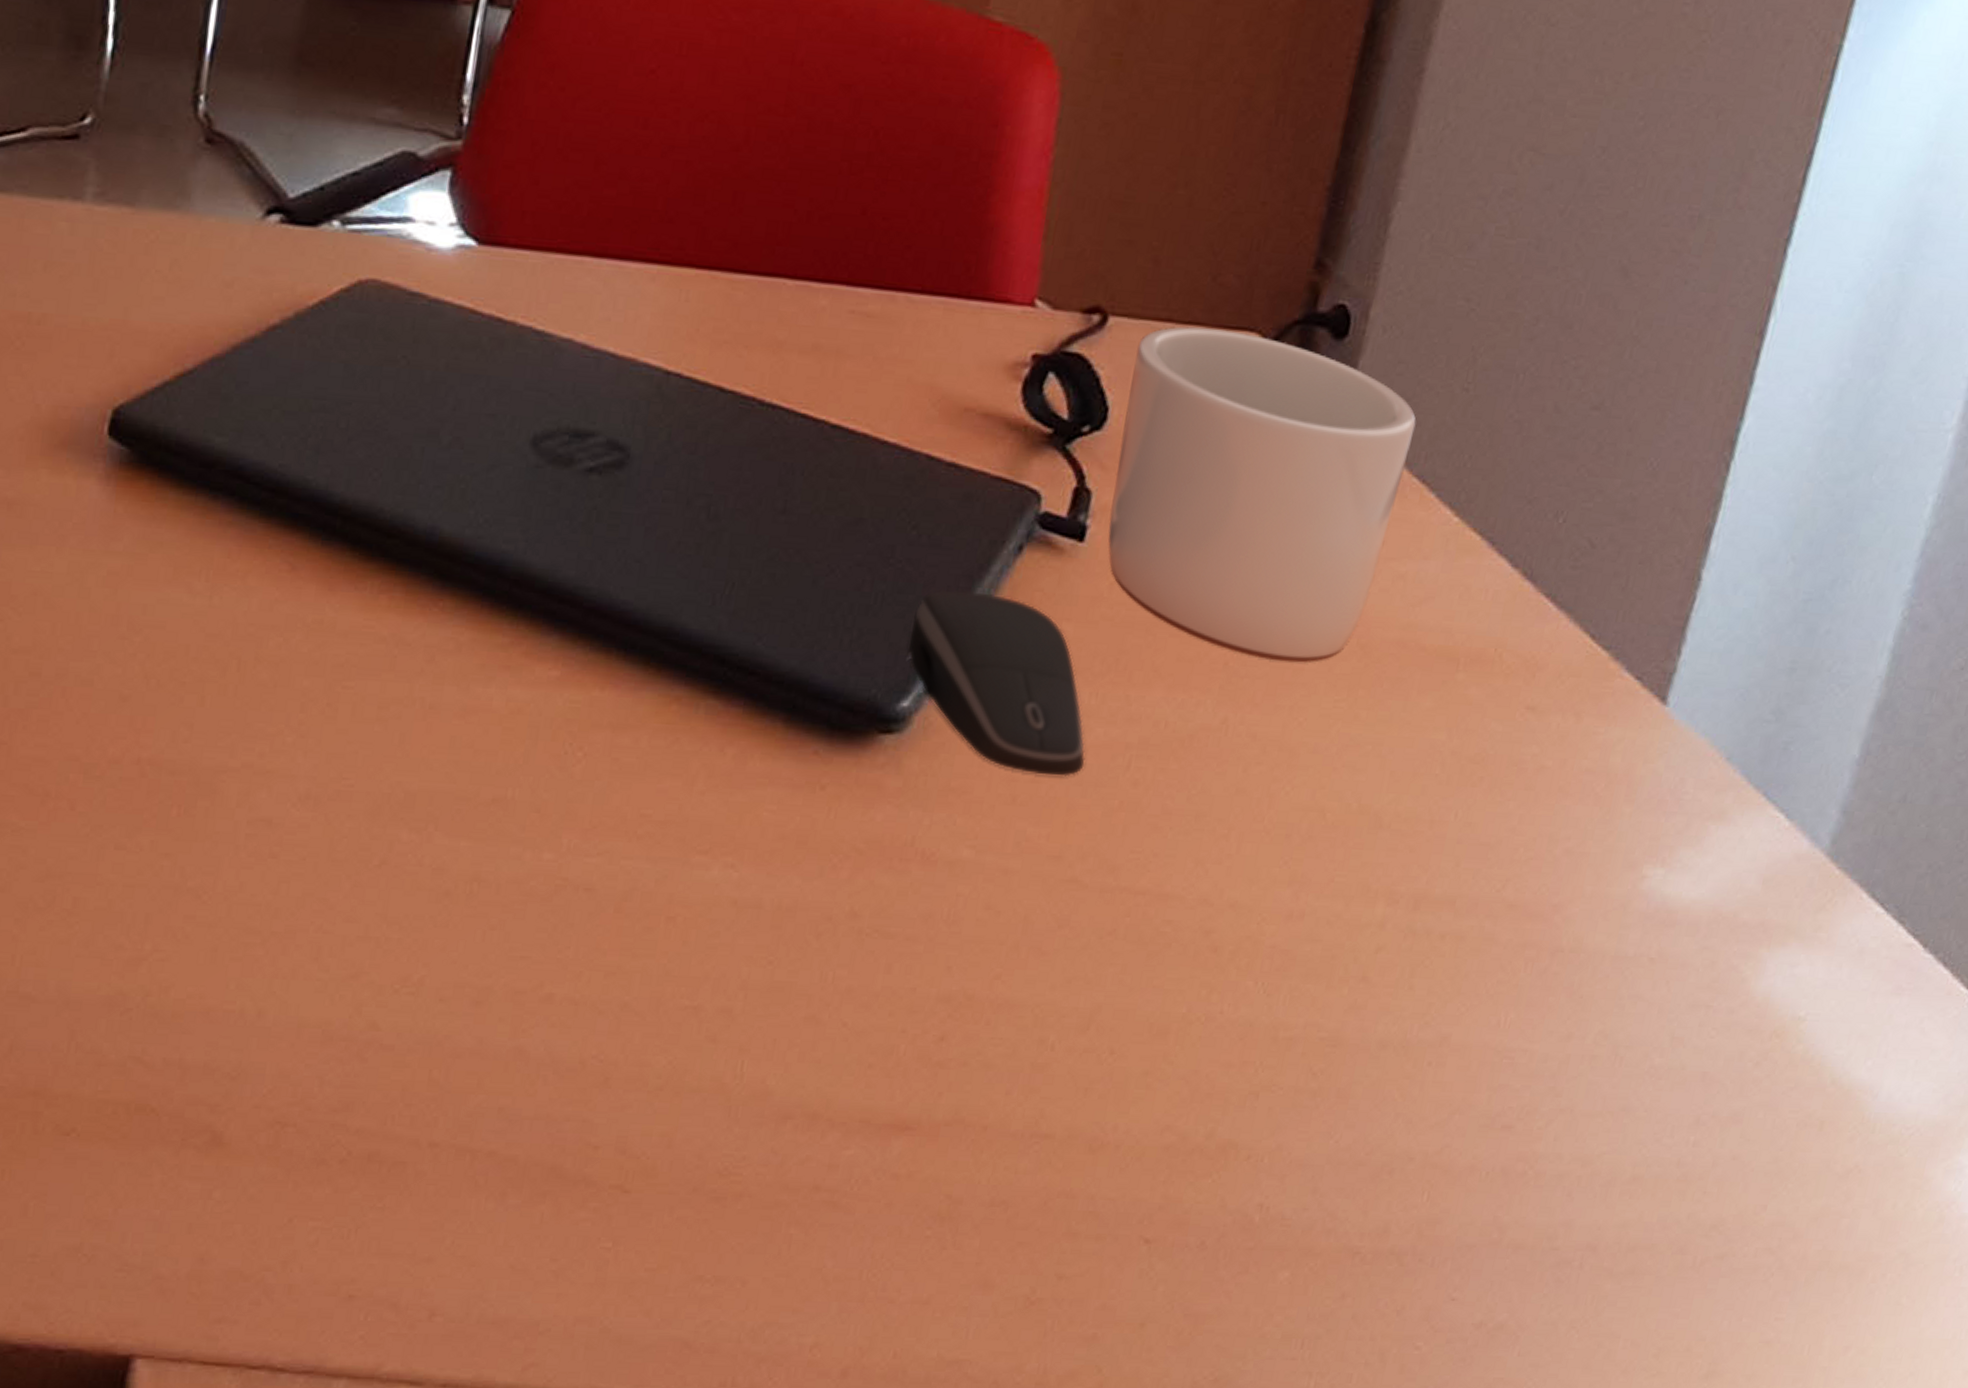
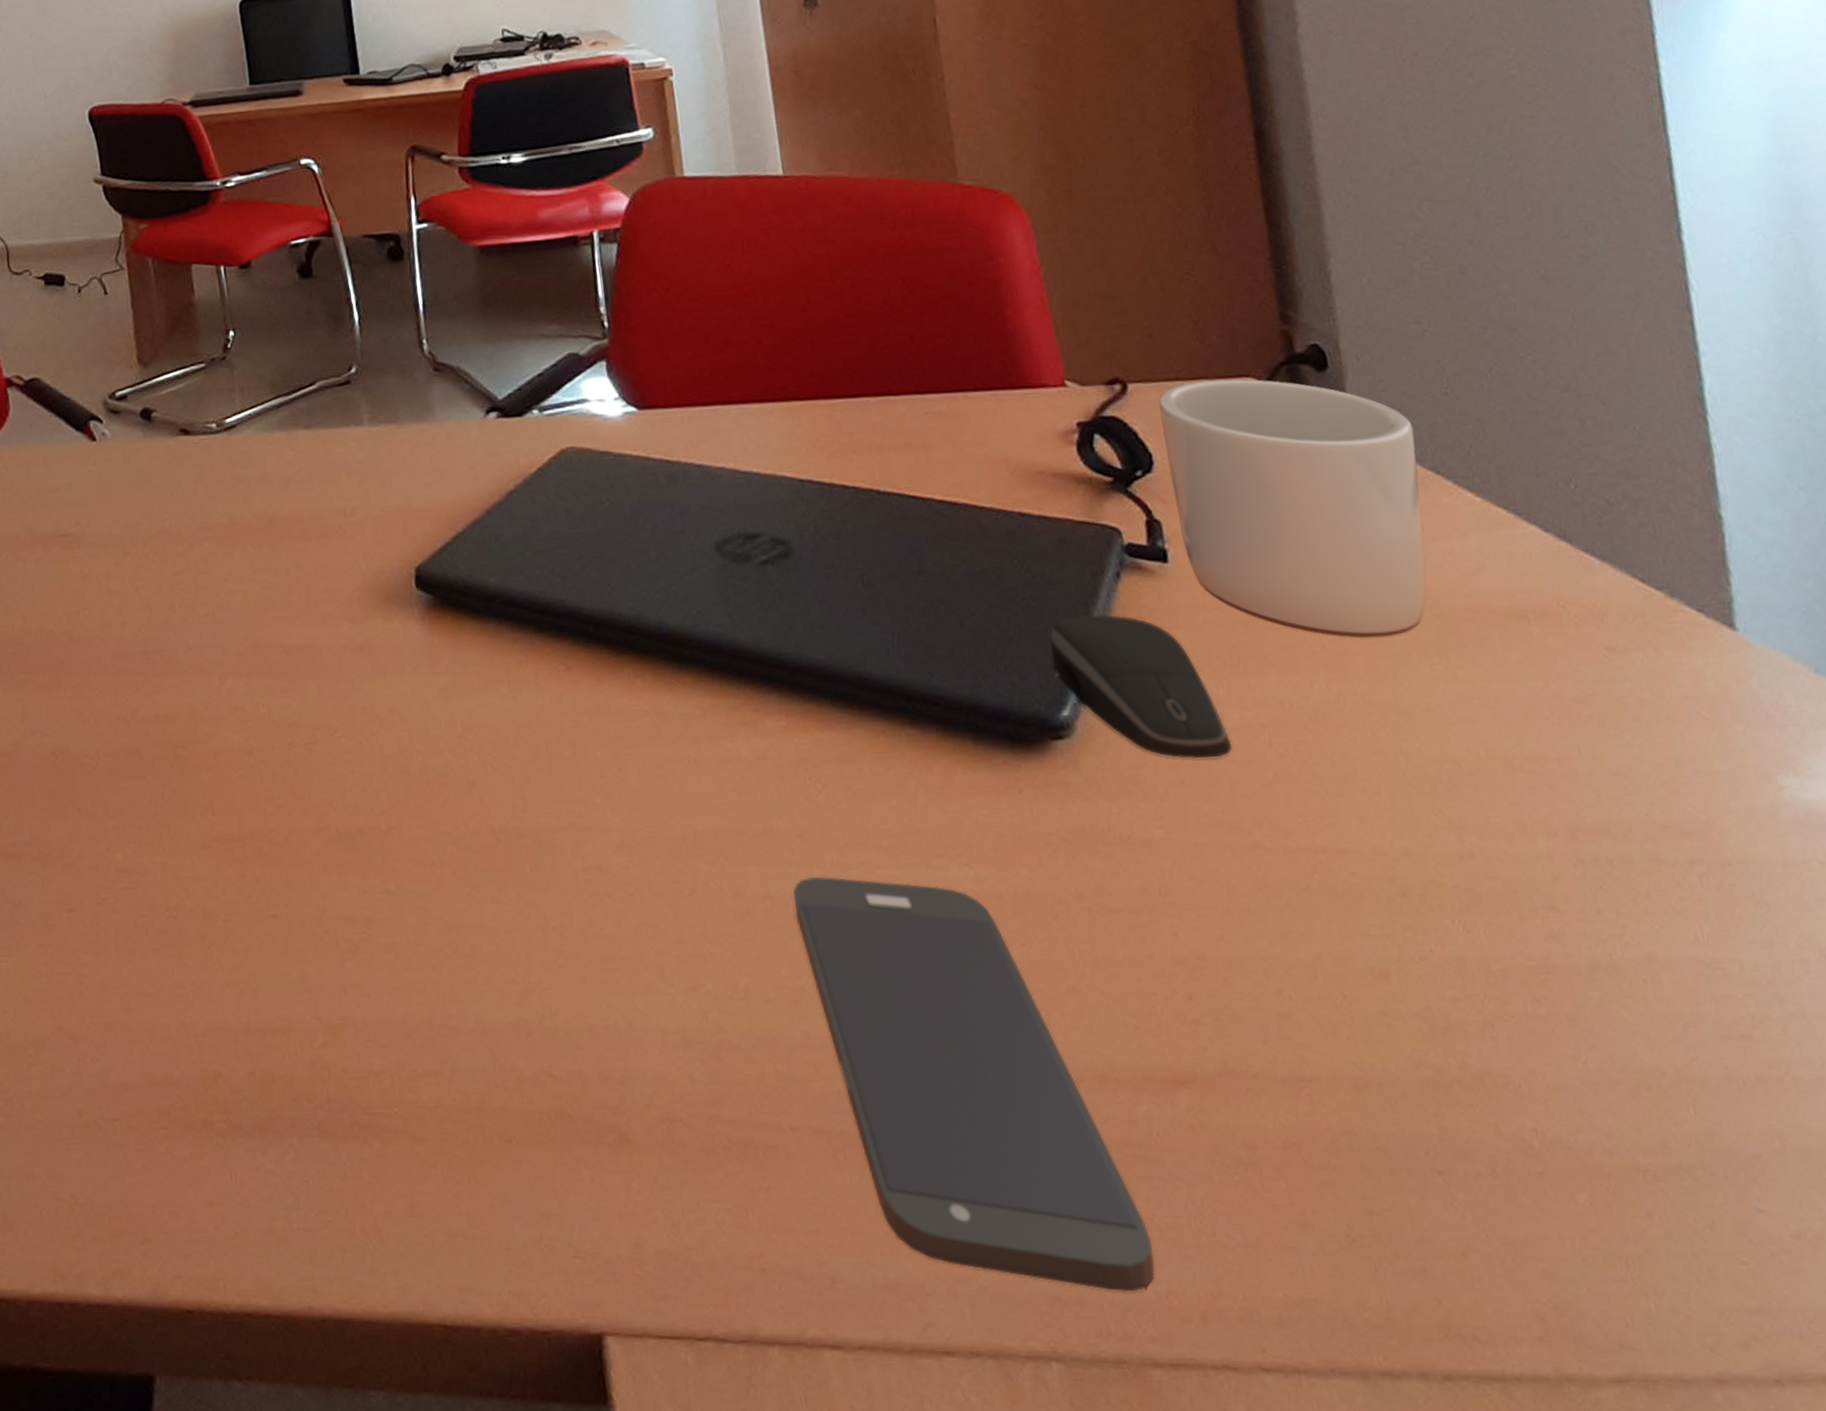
smartphone: none [505,861,813,1343] -> present [793,876,1156,1292]

